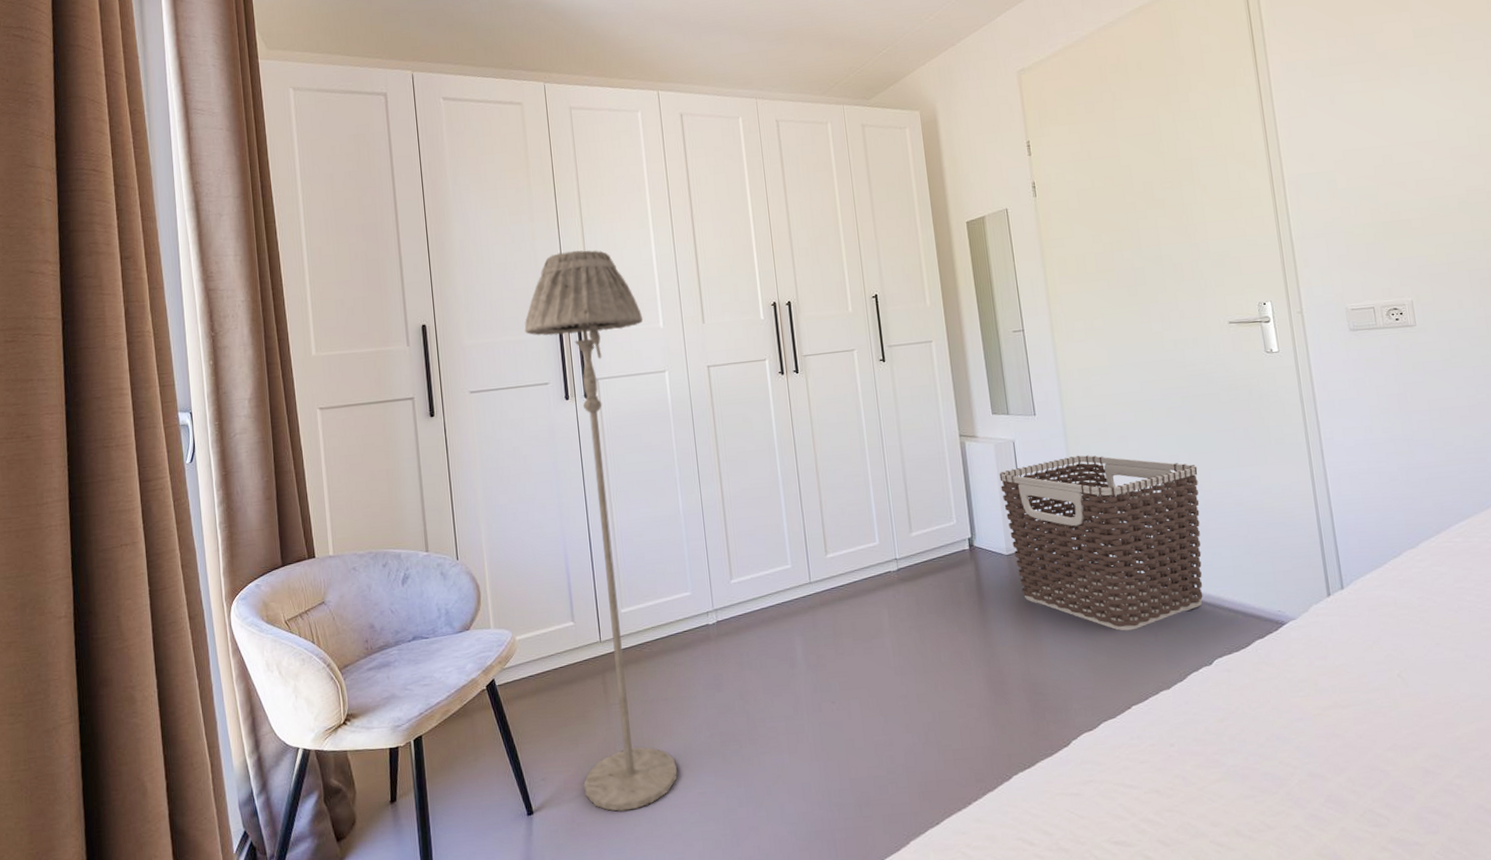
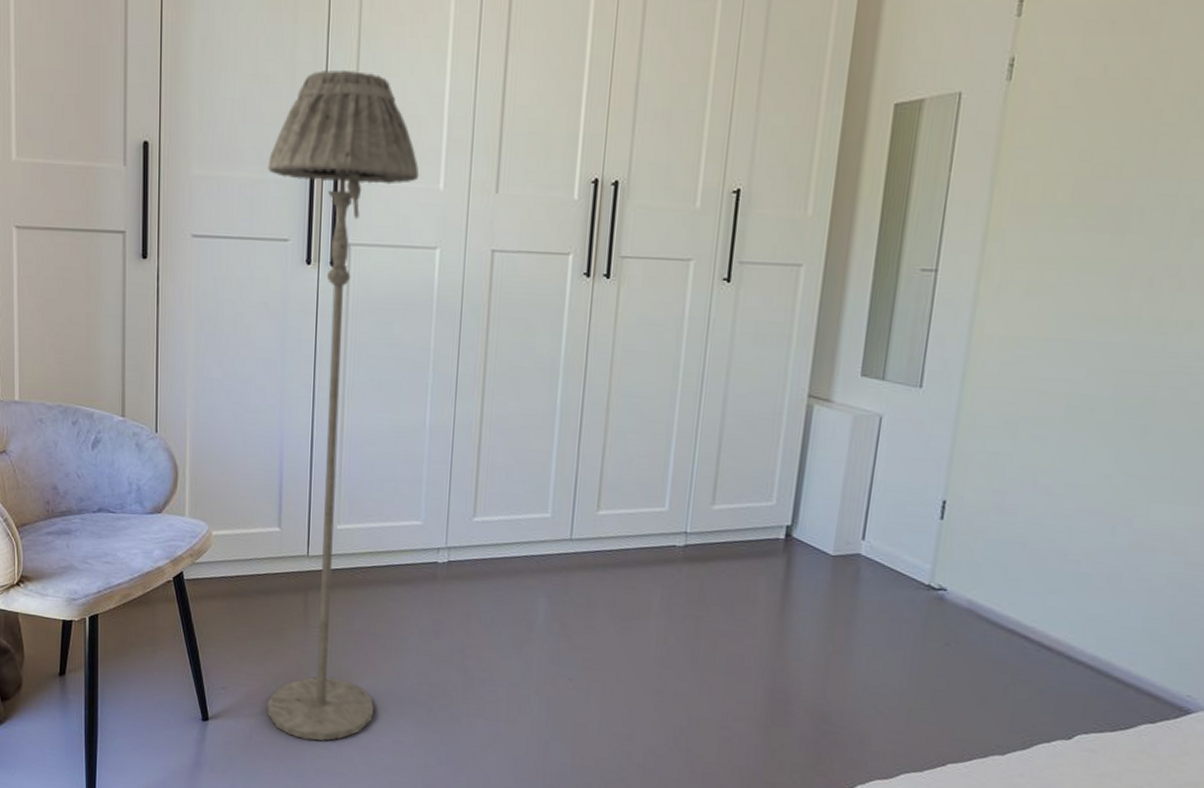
clothes hamper: present [999,455,1203,631] -> none [840,449,1134,678]

